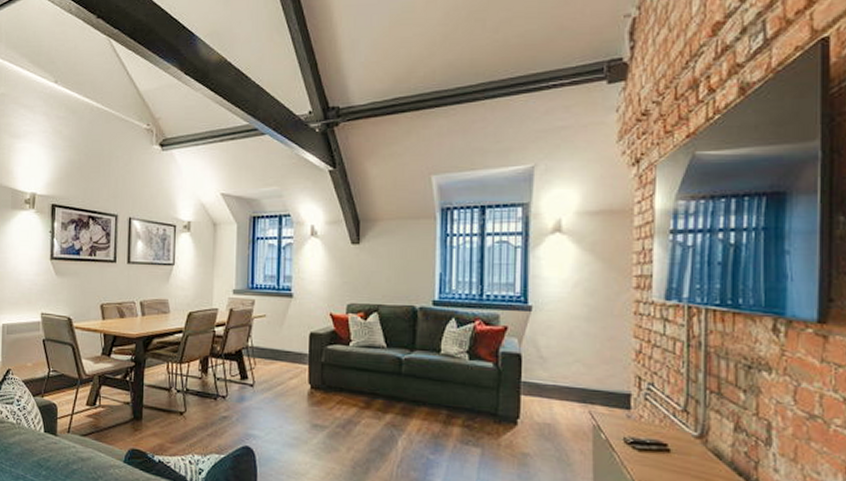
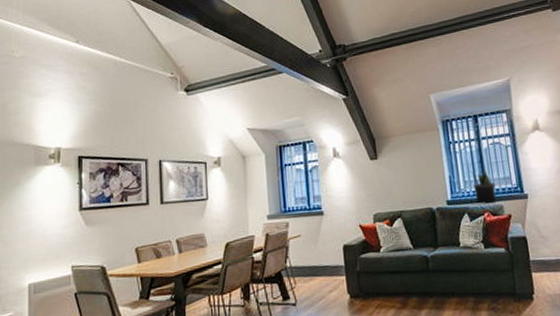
planter: none [467,270,495,310] -> present [472,169,497,204]

